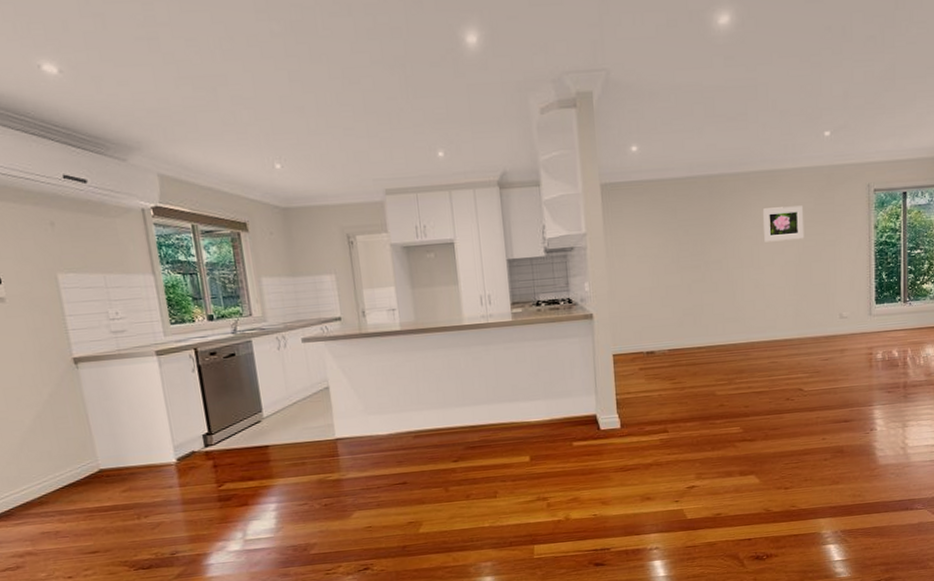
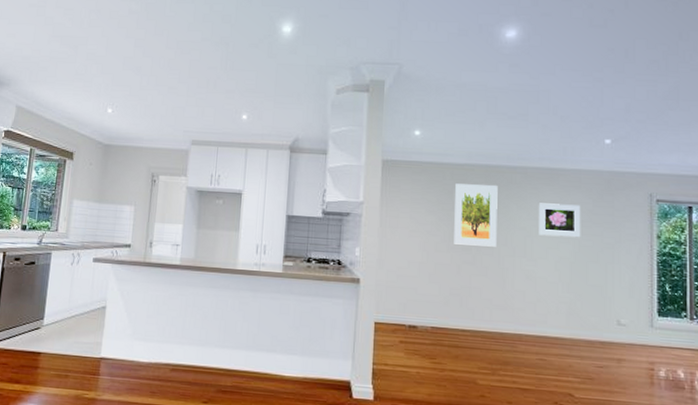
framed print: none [679,196,725,264] -> present [454,183,498,247]

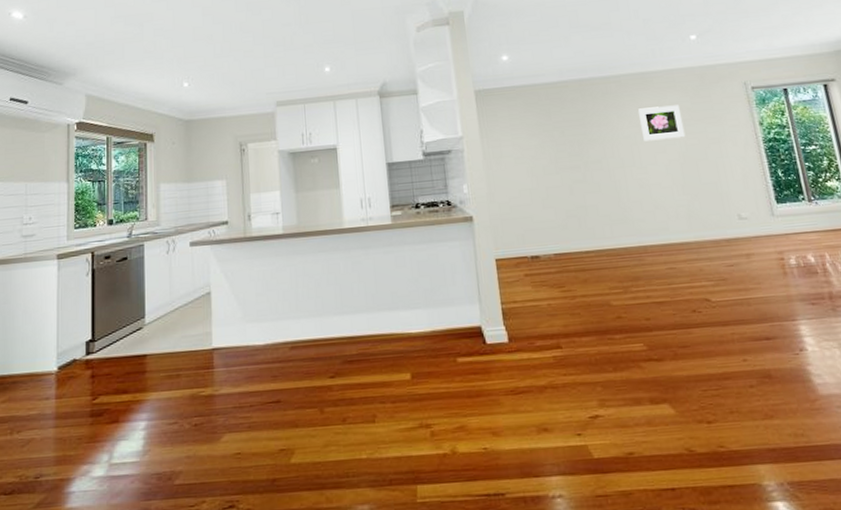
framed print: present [454,183,498,247] -> none [552,98,605,165]

